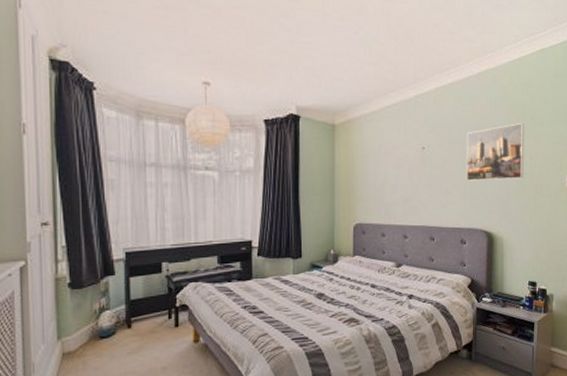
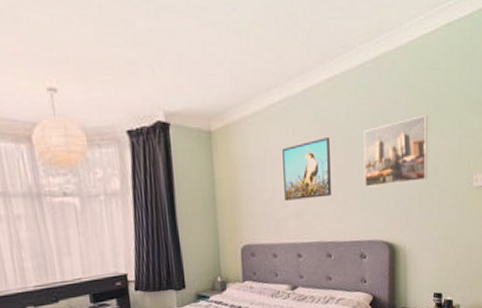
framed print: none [395,136,436,187] -> present [282,138,331,201]

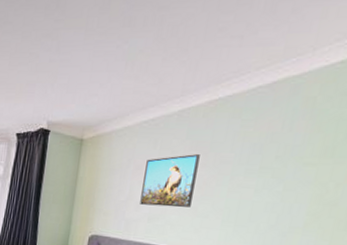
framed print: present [363,115,428,187] -> none [233,142,335,210]

